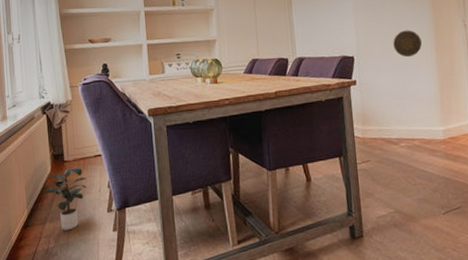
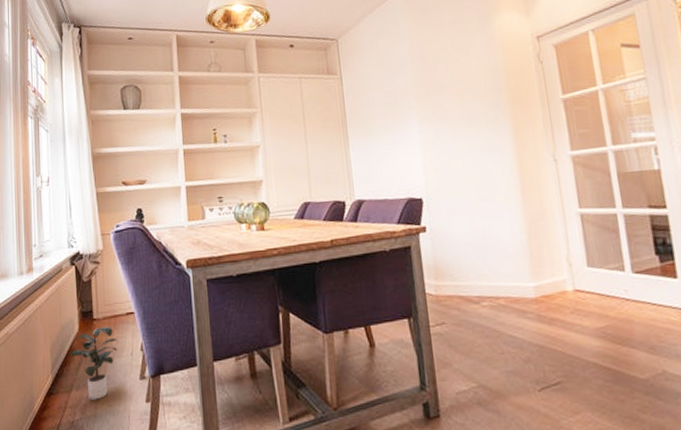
decorative plate: present [393,30,422,58] -> none [468,166,504,199]

